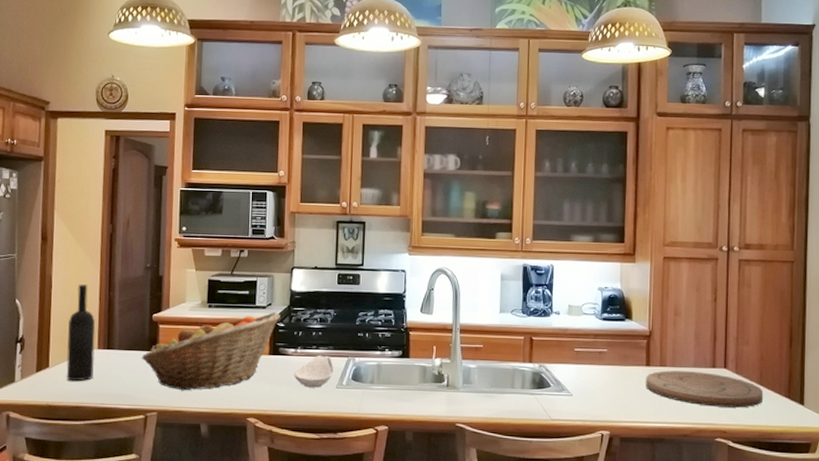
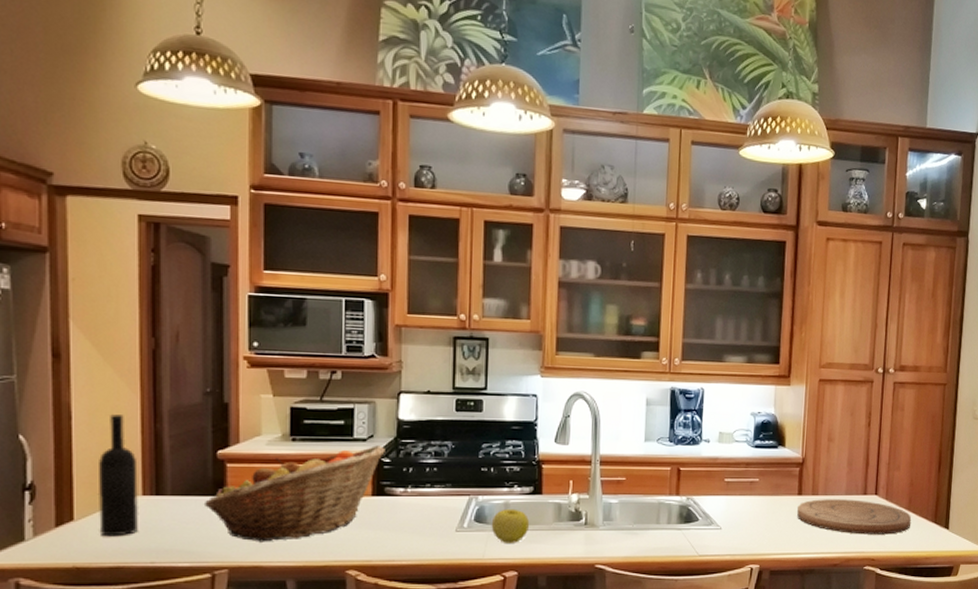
spoon rest: present [294,355,333,388] -> none [403,494,452,532]
apple: none [366,369,399,401] -> present [491,508,530,543]

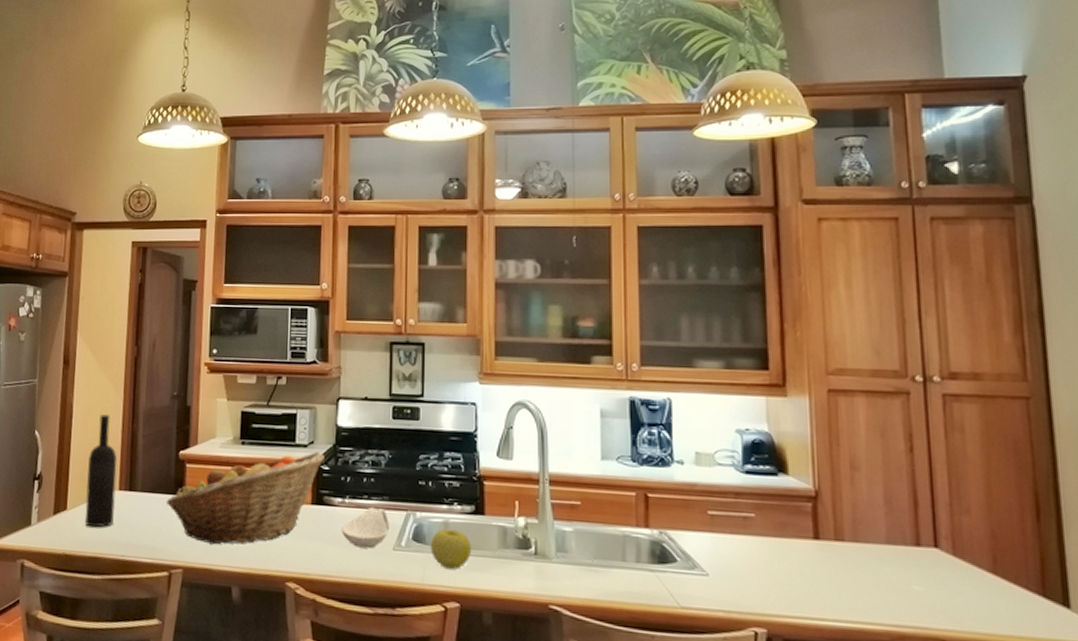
spoon rest: none [403,494,452,532] -> present [341,506,389,549]
cutting board: present [797,499,911,535] -> none [815,546,1001,607]

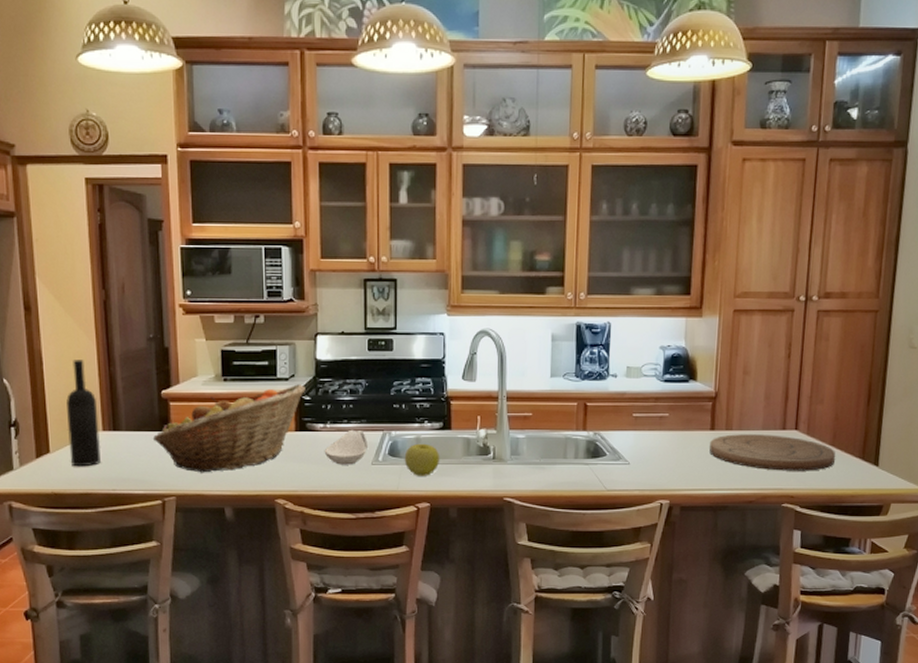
cutting board: none [815,546,1001,607] -> present [709,434,835,471]

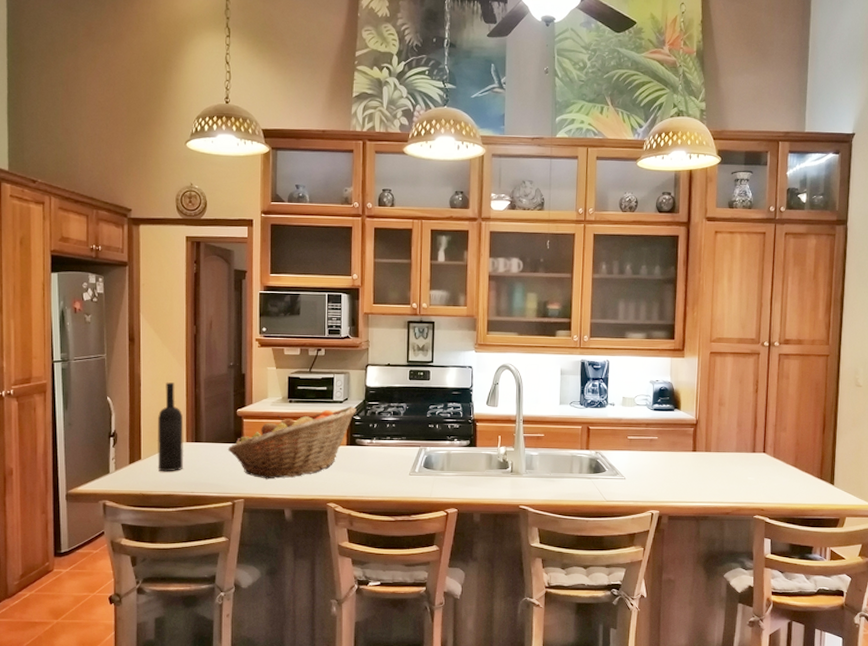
spoon rest: present [324,429,367,465] -> none [370,445,406,475]
apple: present [404,443,440,476] -> none [436,458,467,486]
cutting board: present [709,434,835,471] -> none [692,455,797,488]

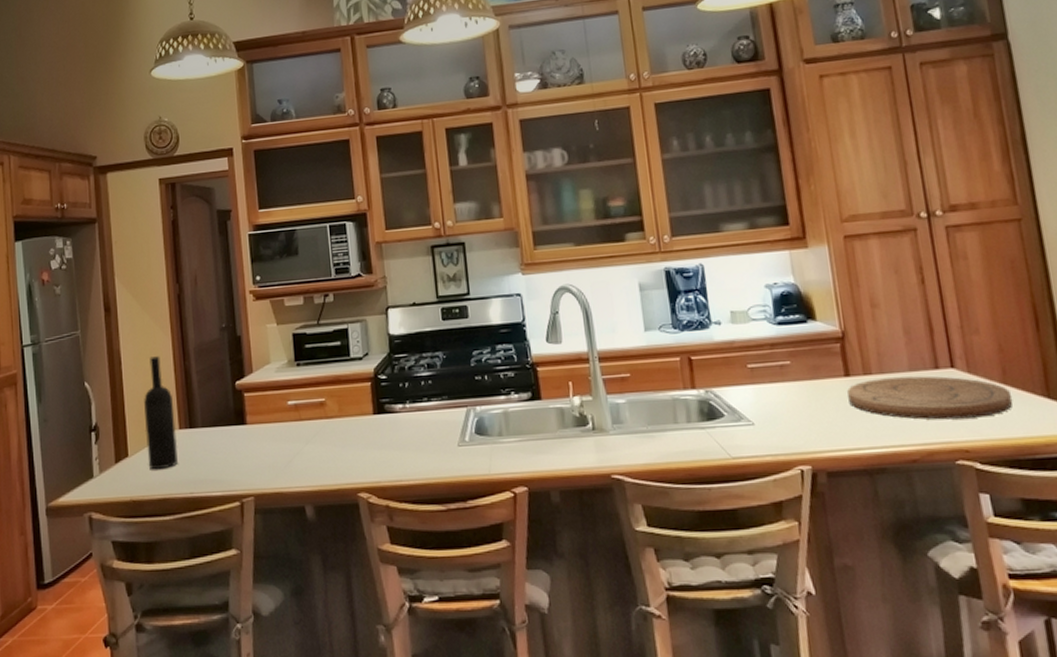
fruit basket: present [227,406,357,479] -> none [228,363,381,468]
cutting board: none [692,455,797,488] -> present [847,376,1012,420]

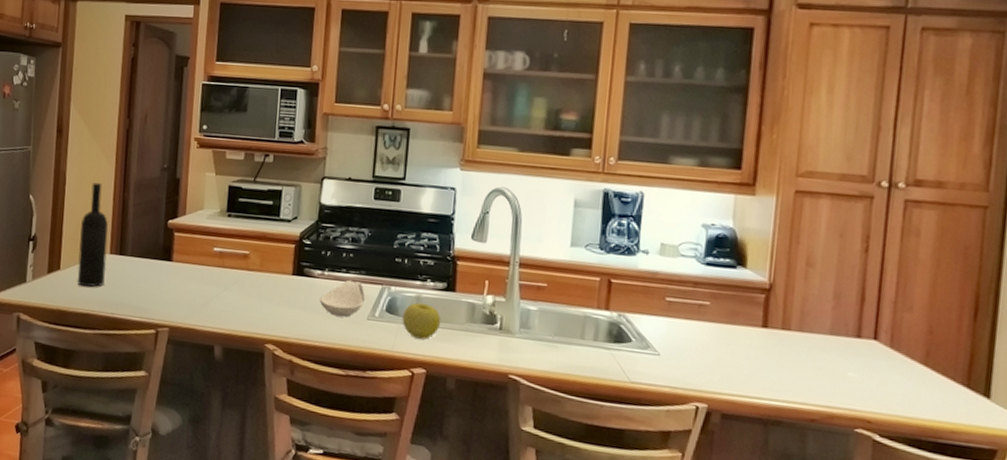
spoon rest: none [405,408,452,449] -> present [319,279,365,318]
apple: none [492,417,534,456] -> present [402,302,442,340]
cutting board: present [847,376,1012,420] -> none [760,335,929,393]

